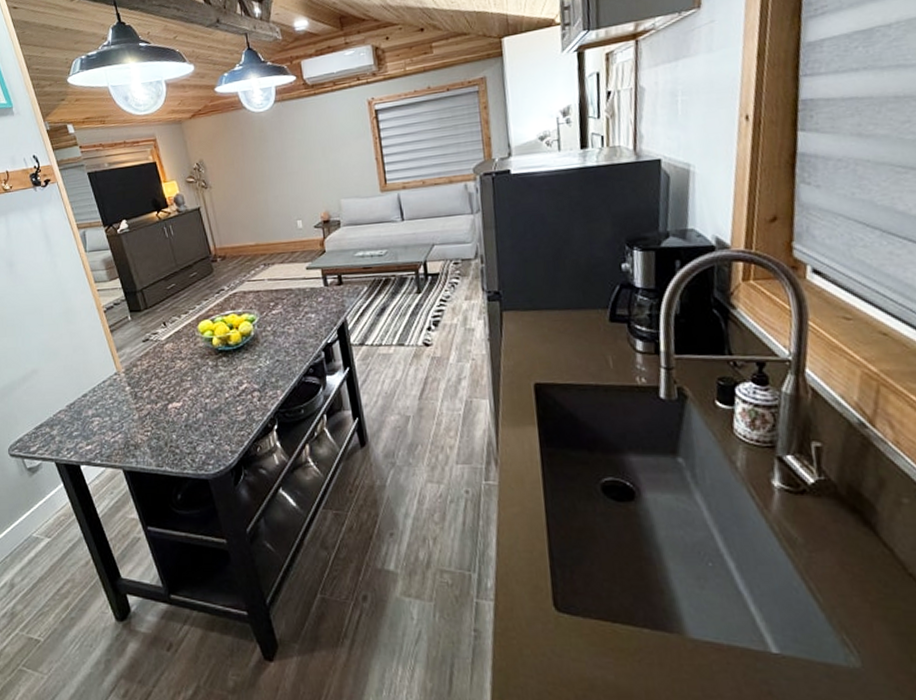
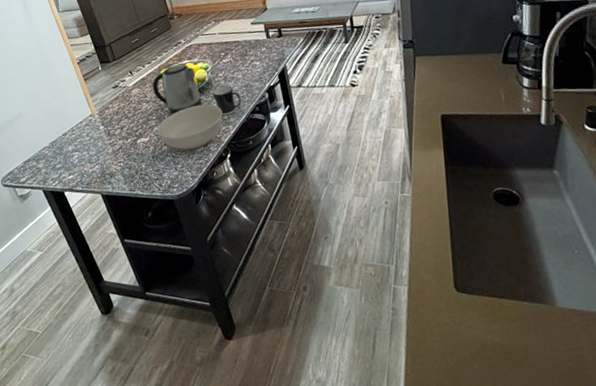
kettle: none [188,314,247,377] -> present [152,63,203,116]
bowl: none [193,363,270,419] -> present [158,104,223,151]
mug: none [258,341,292,378] -> present [212,85,241,116]

